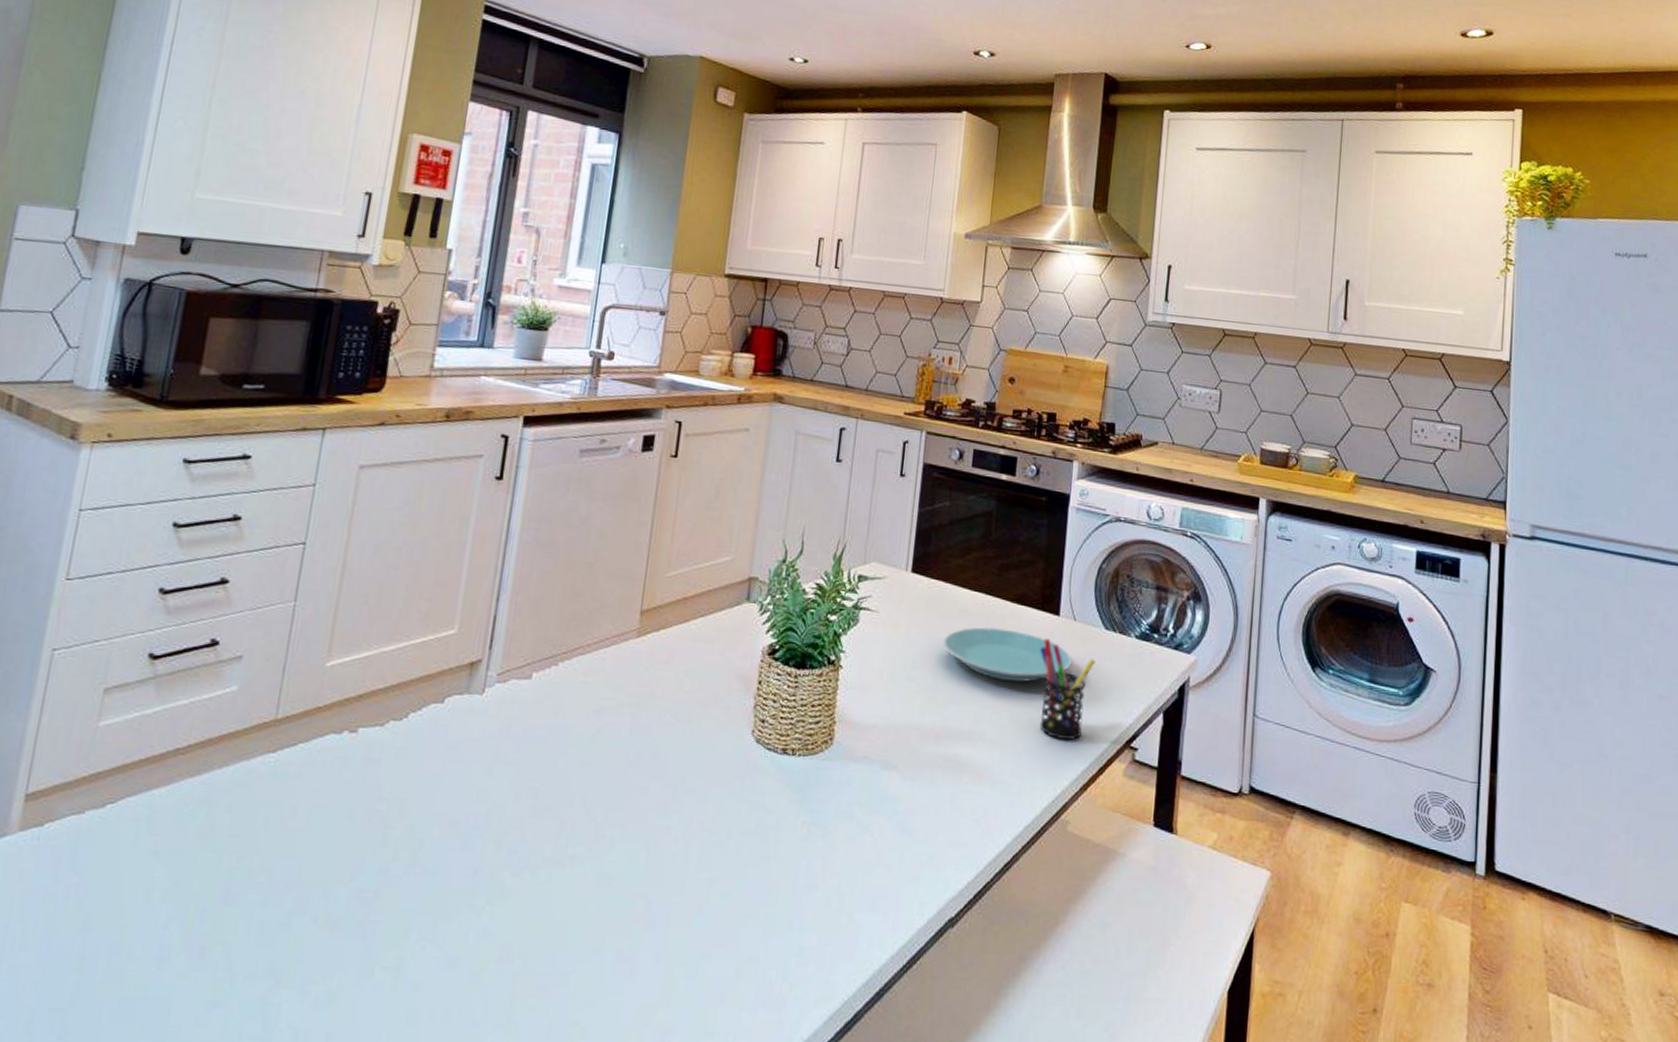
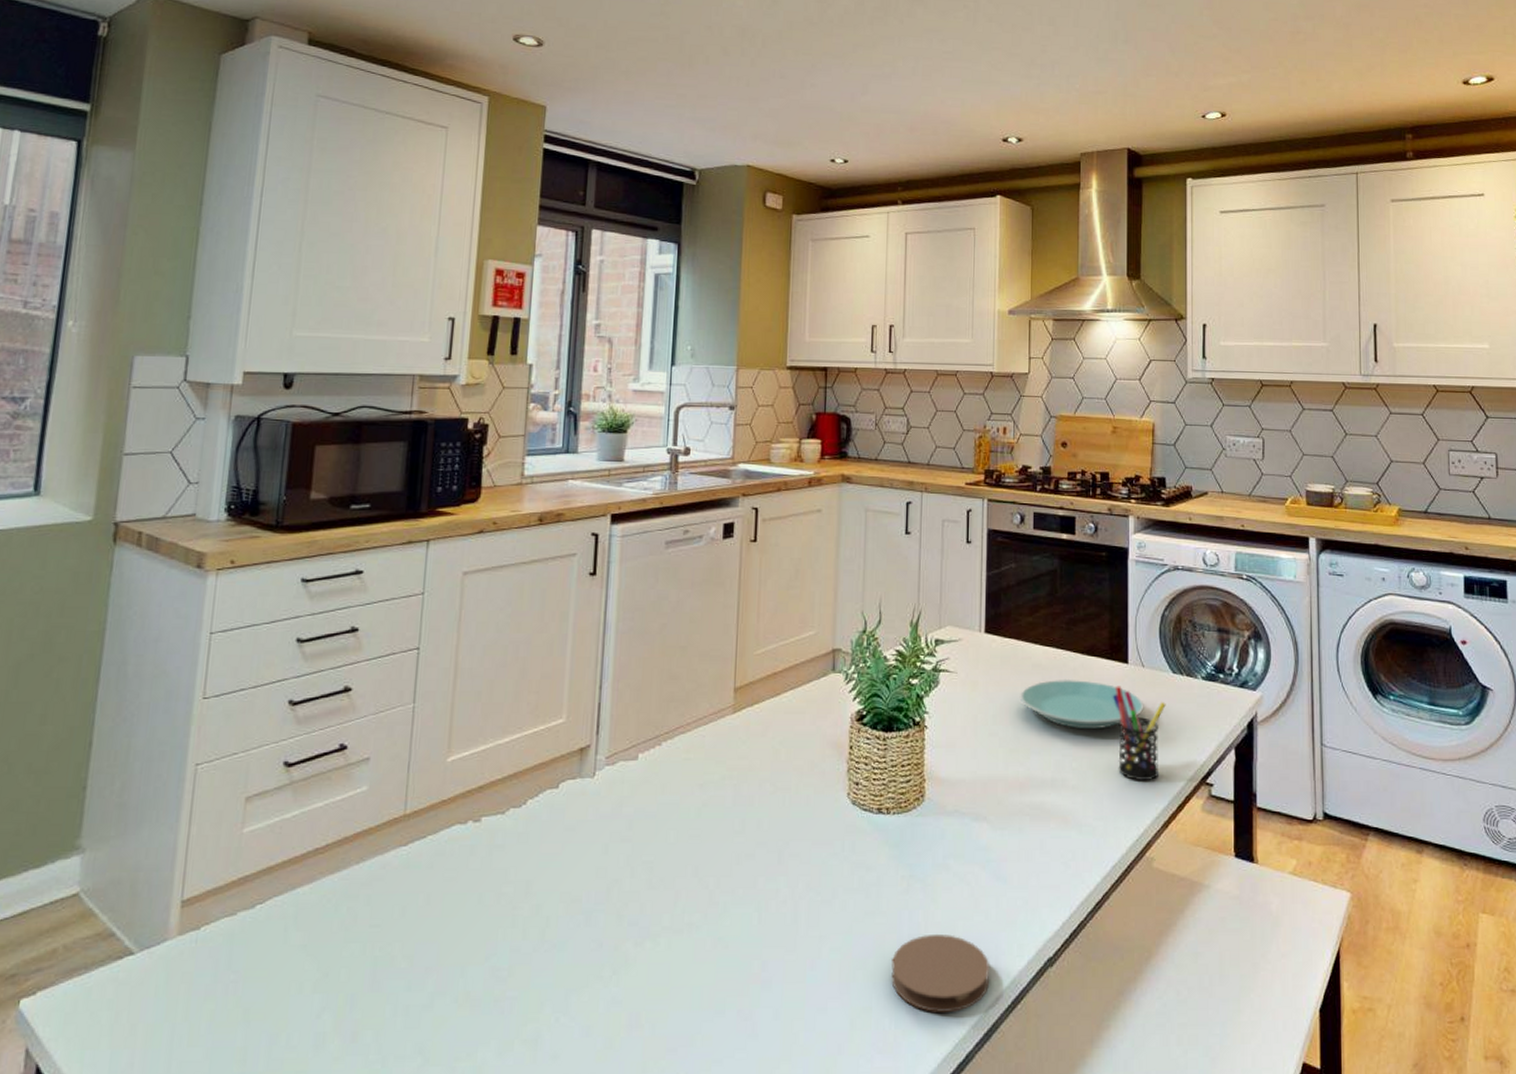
coaster: none [782,884,888,969] -> present [891,933,990,1014]

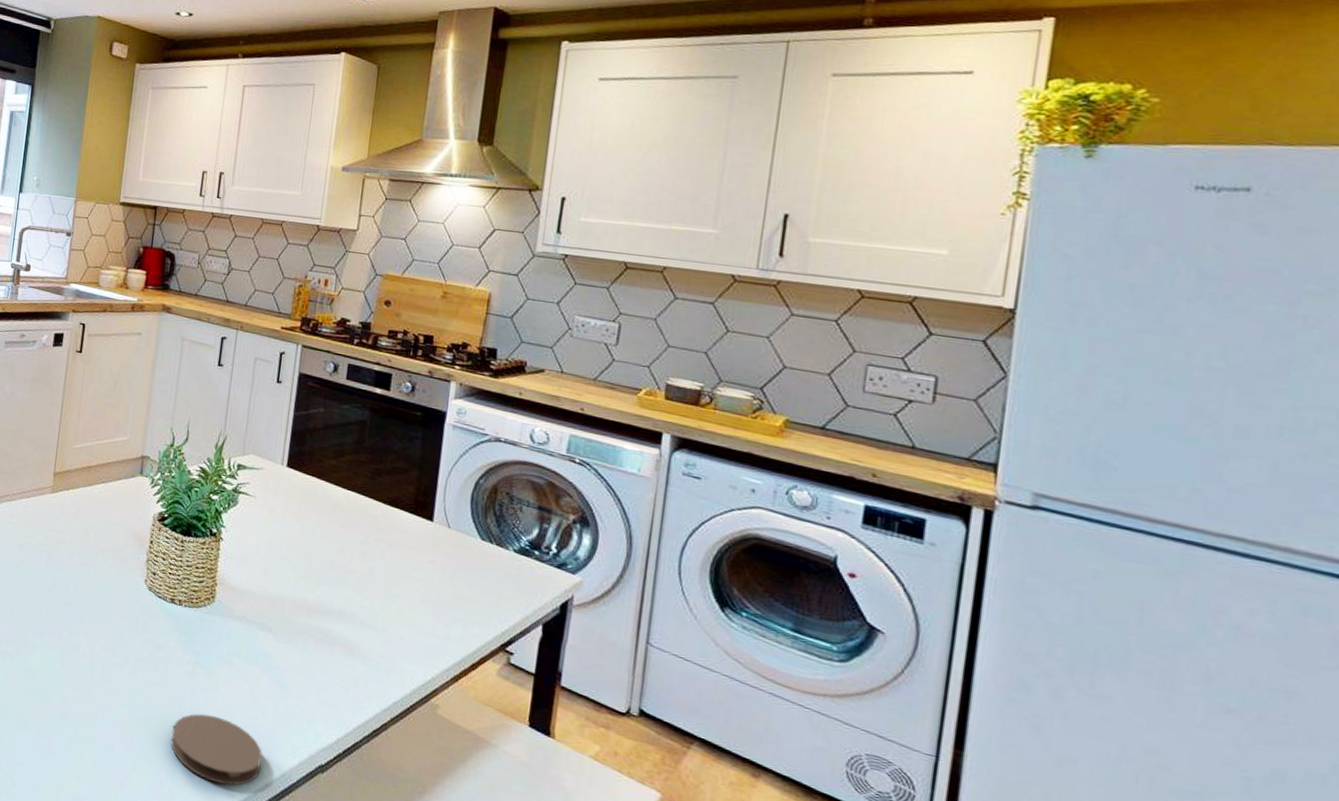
plate: present [1019,678,1144,728] -> none [316,520,446,577]
pen holder: present [1112,686,1166,781] -> none [410,540,470,635]

